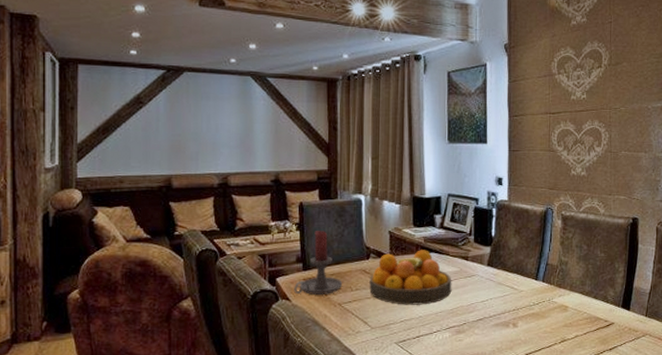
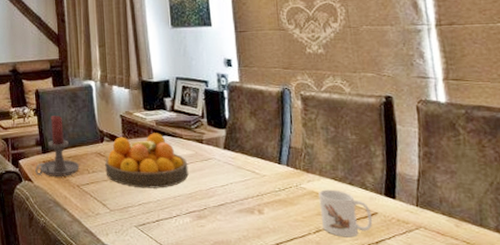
mug: none [567,303,610,346] -> present [319,189,373,238]

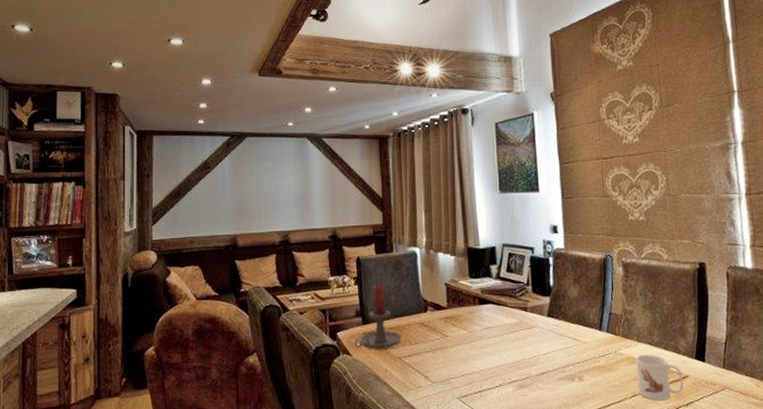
fruit bowl: present [105,133,189,188] -> none [428,301,512,359]

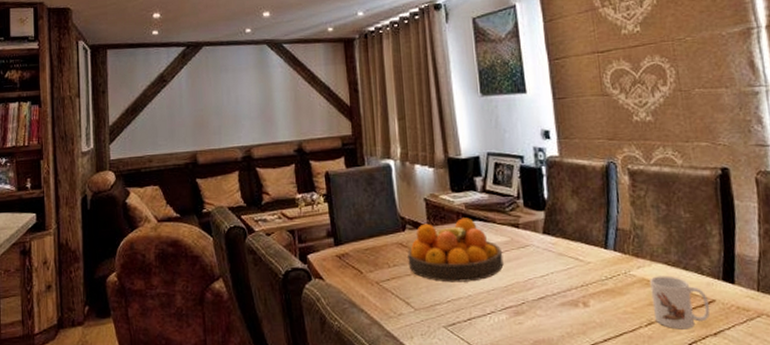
candle holder: present [354,284,402,349] -> none [326,201,379,273]
fruit bowl: none [428,301,512,359] -> present [407,218,504,283]

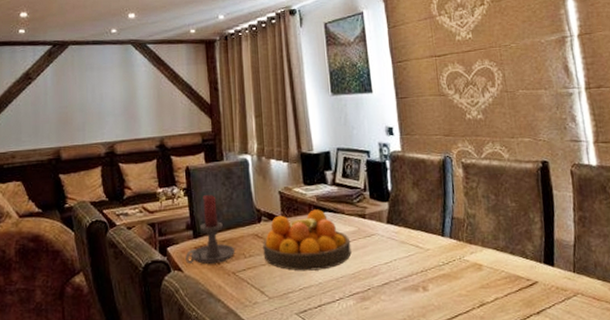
candle holder: none [326,201,379,273] -> present [185,195,236,265]
mug: present [650,275,710,330] -> none [481,260,534,310]

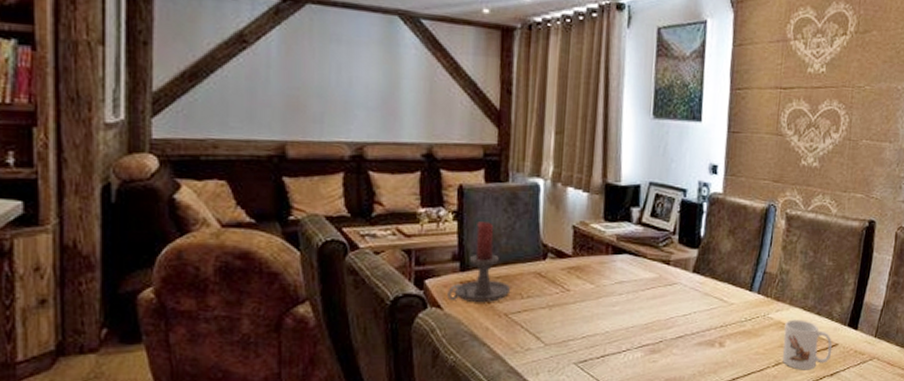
fruit bowl: present [263,209,352,271] -> none [544,250,649,318]
mug: none [481,260,534,310] -> present [782,319,833,370]

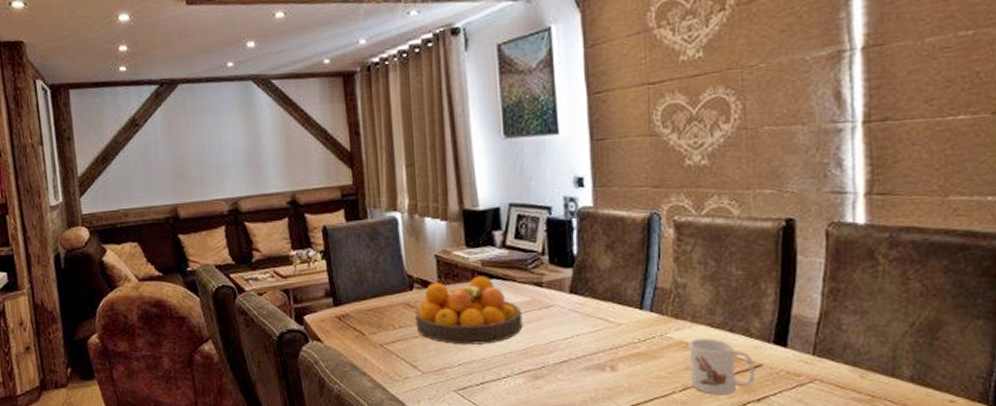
candle holder: present [447,222,511,302] -> none [325,258,383,335]
fruit bowl: none [544,250,649,318] -> present [415,276,523,345]

